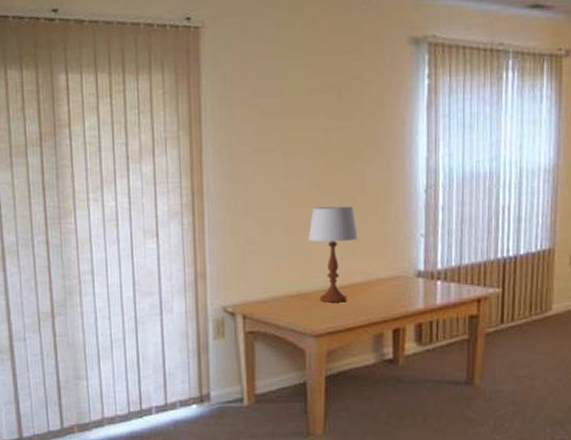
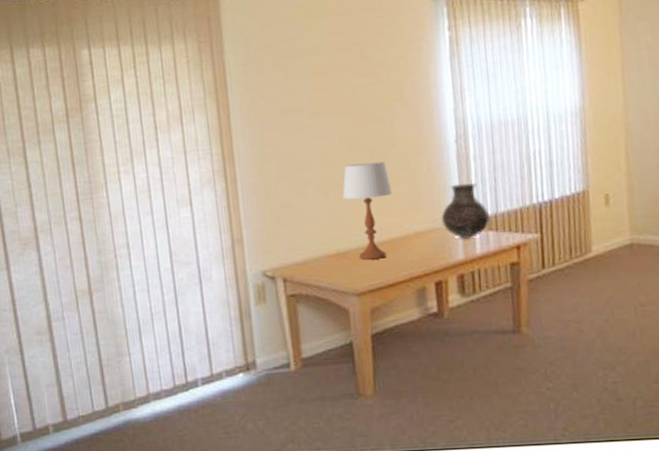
vase: none [404,233,454,288] -> present [441,183,491,239]

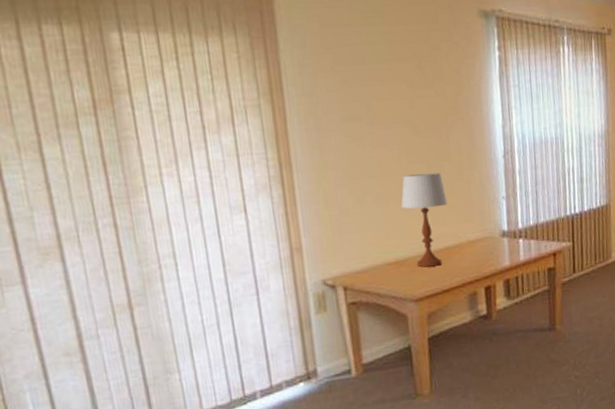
vase: present [441,183,491,239] -> none [490,195,532,247]

